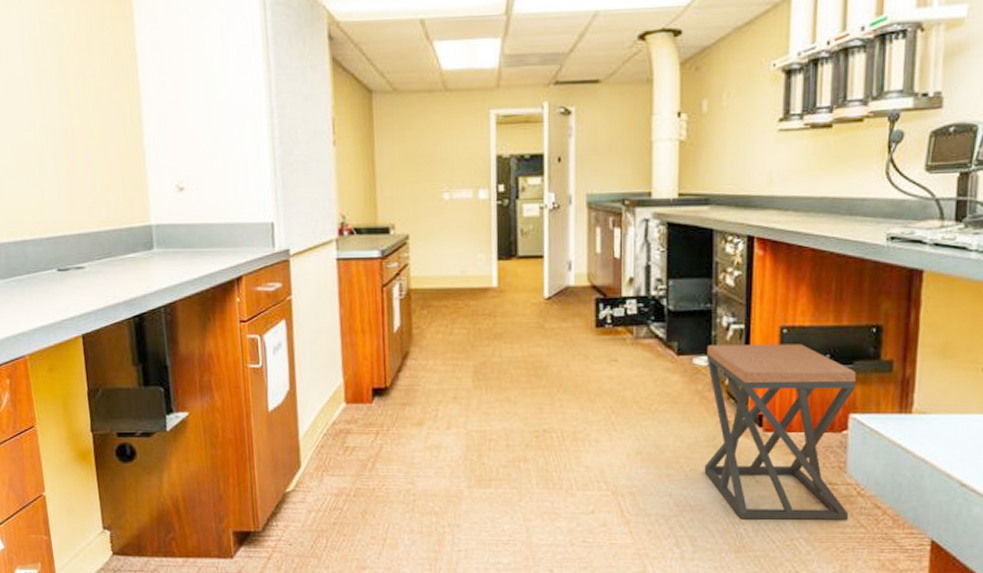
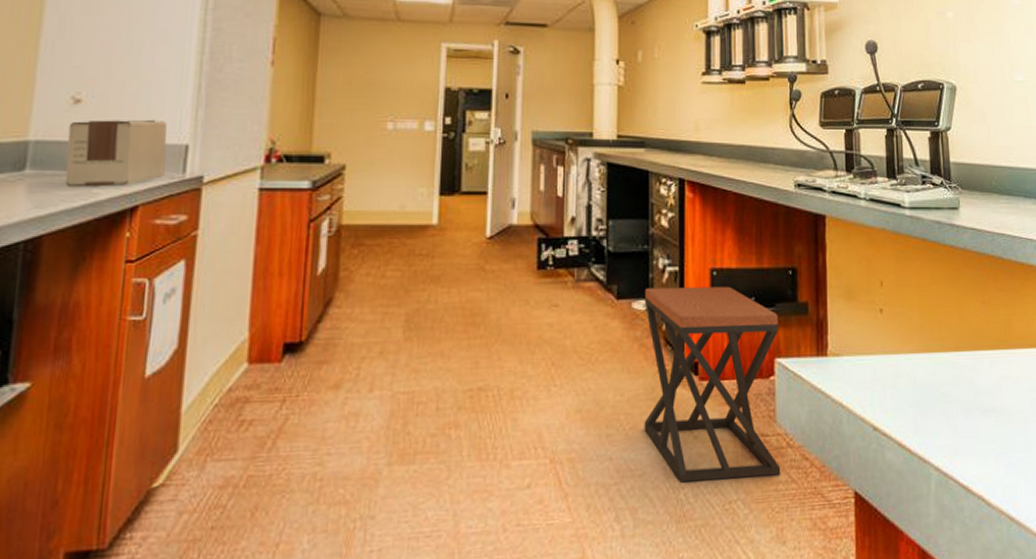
box: none [178,201,258,262] -> present [65,119,167,188]

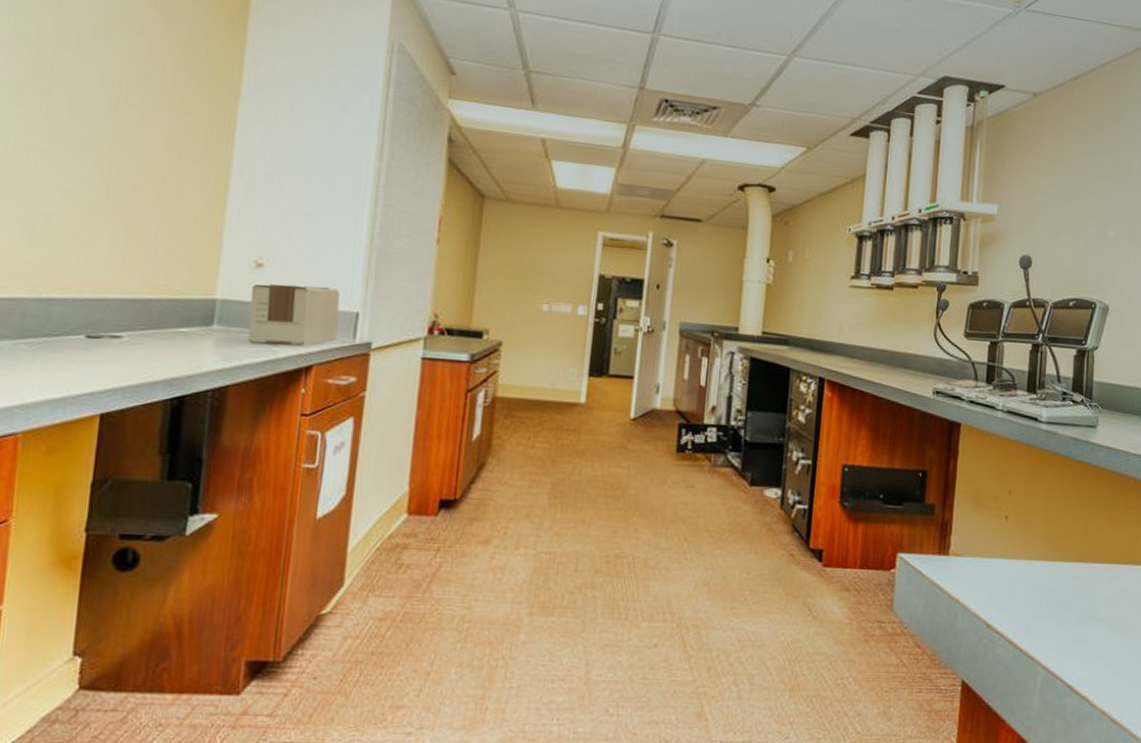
stool: present [644,286,781,483] -> none [766,478,904,659]

